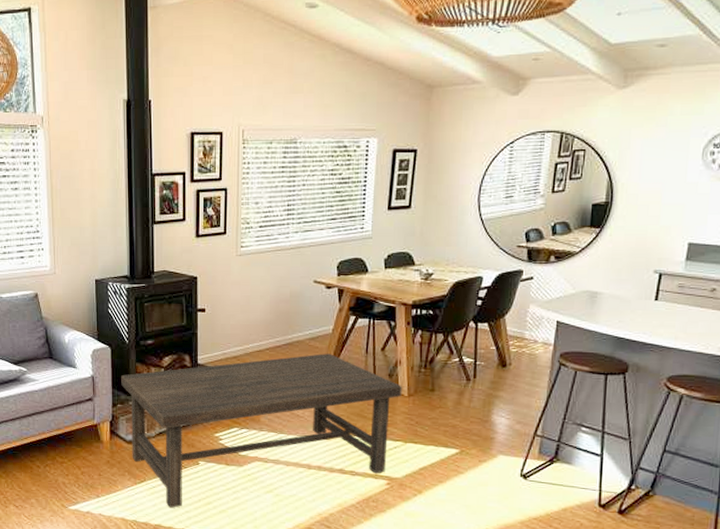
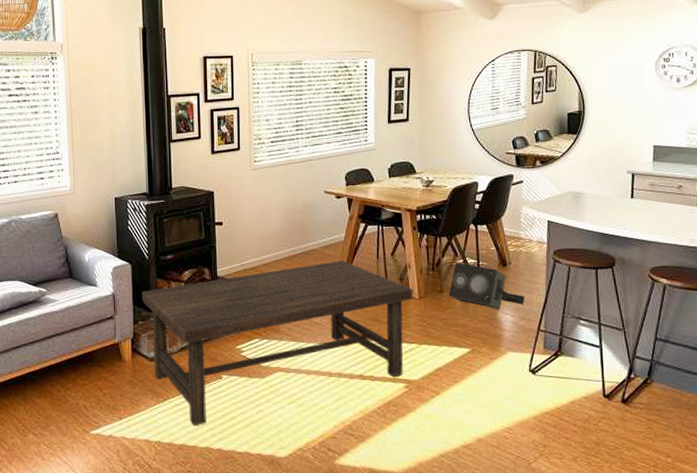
speaker: none [440,360,523,411] -> present [448,262,525,309]

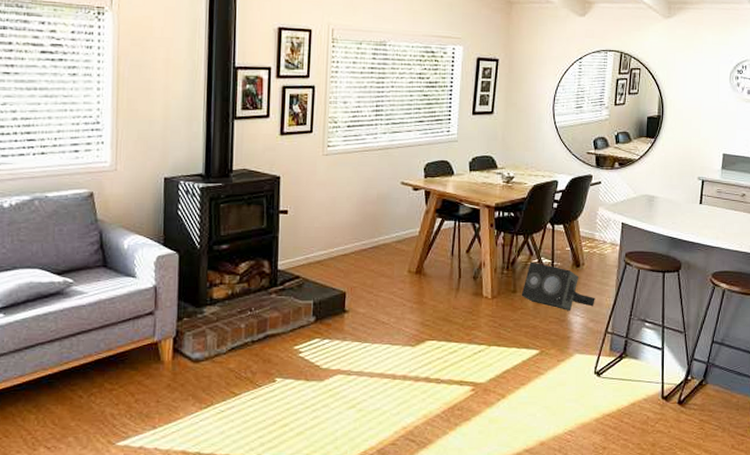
coffee table: present [142,261,413,425] -> none [189,257,486,434]

